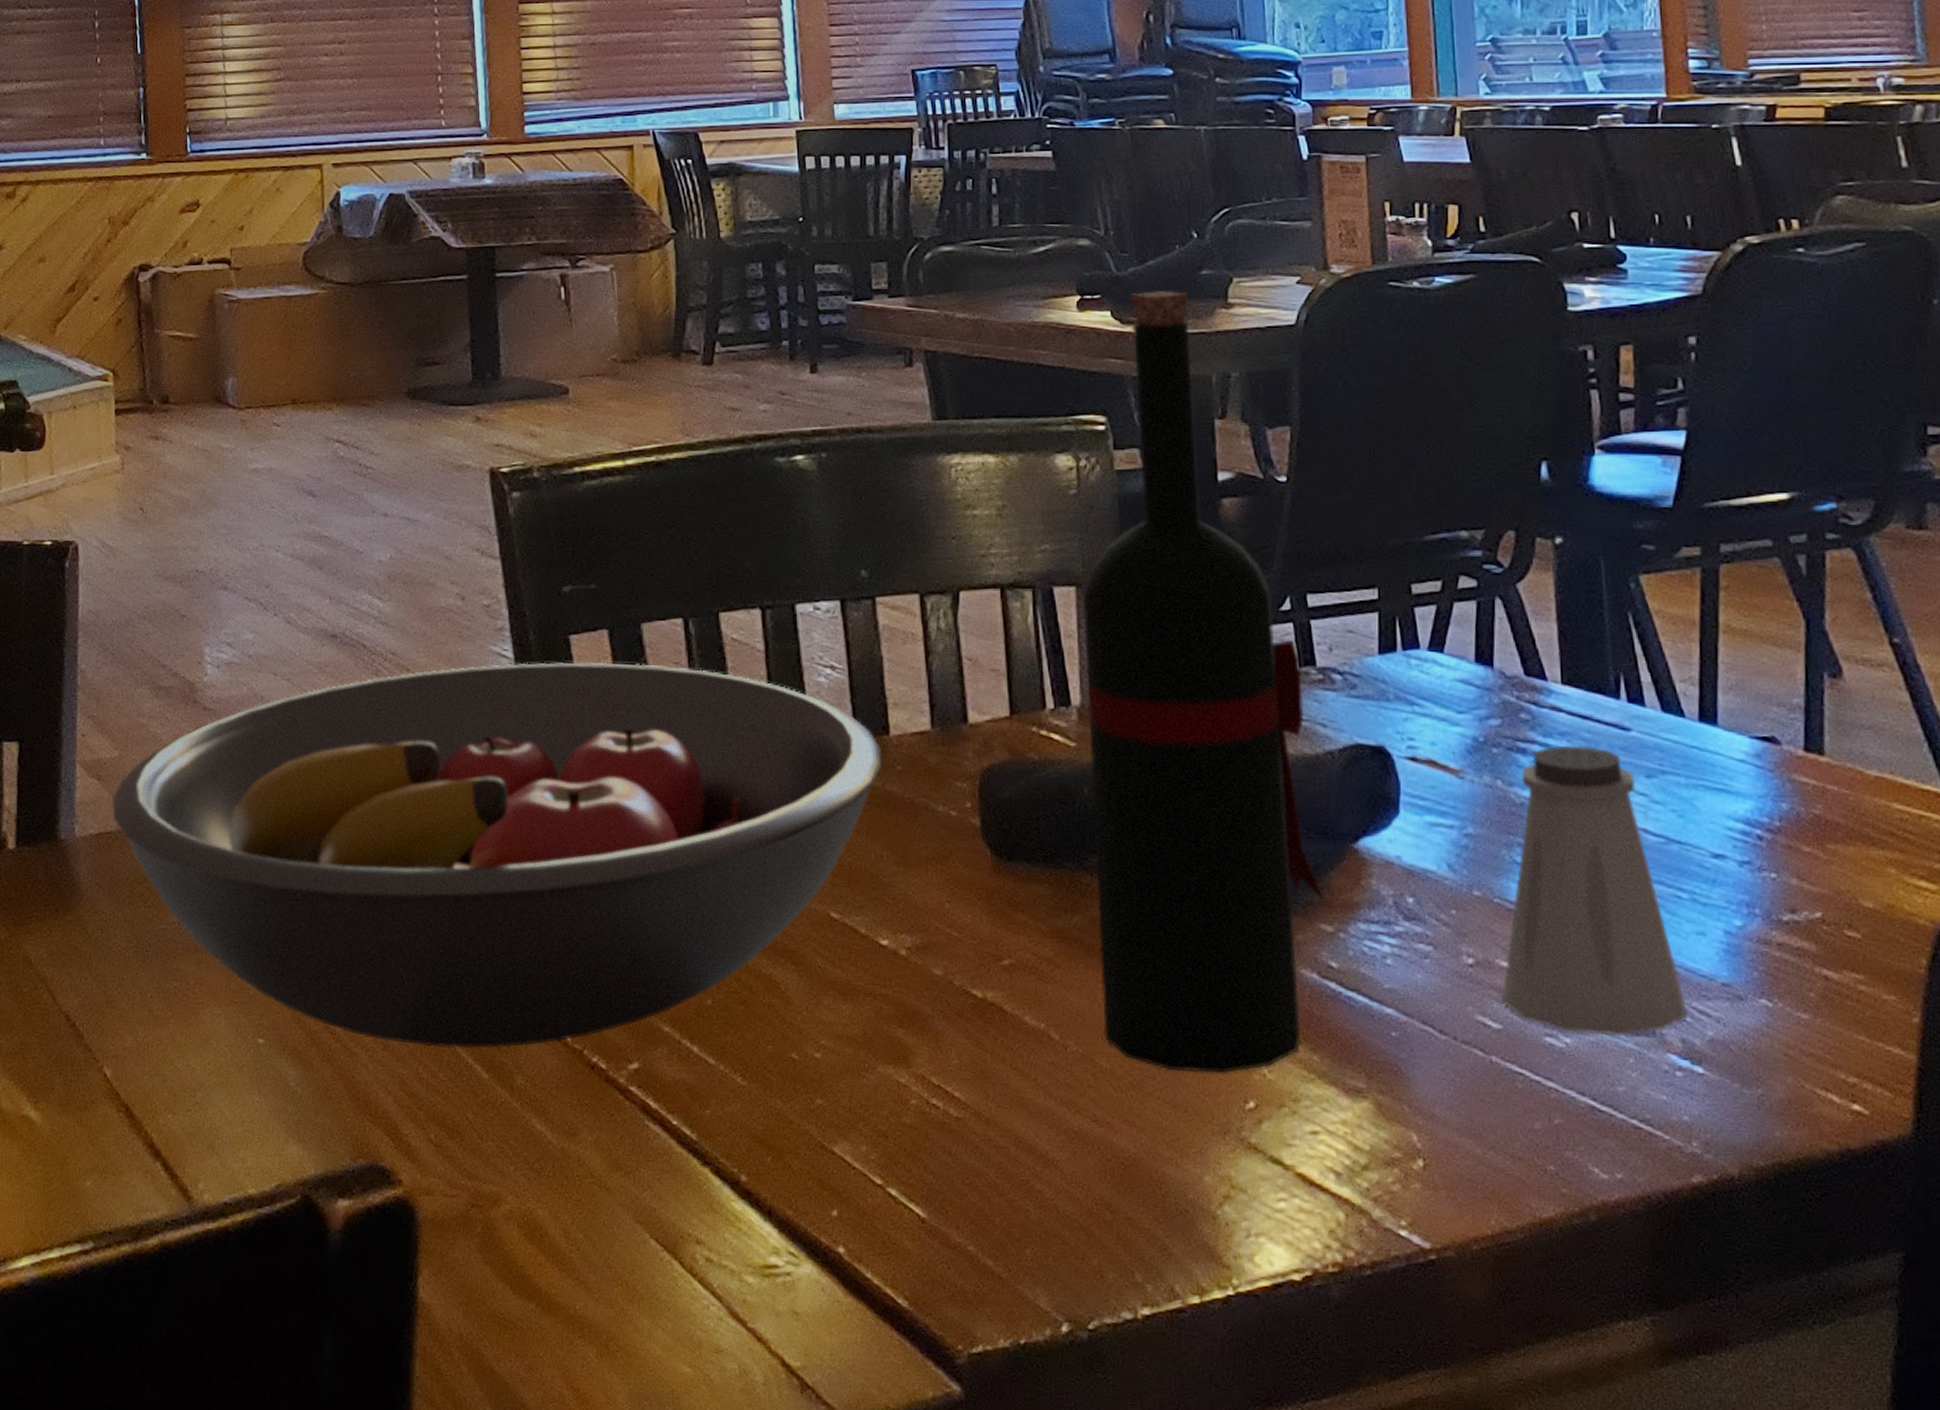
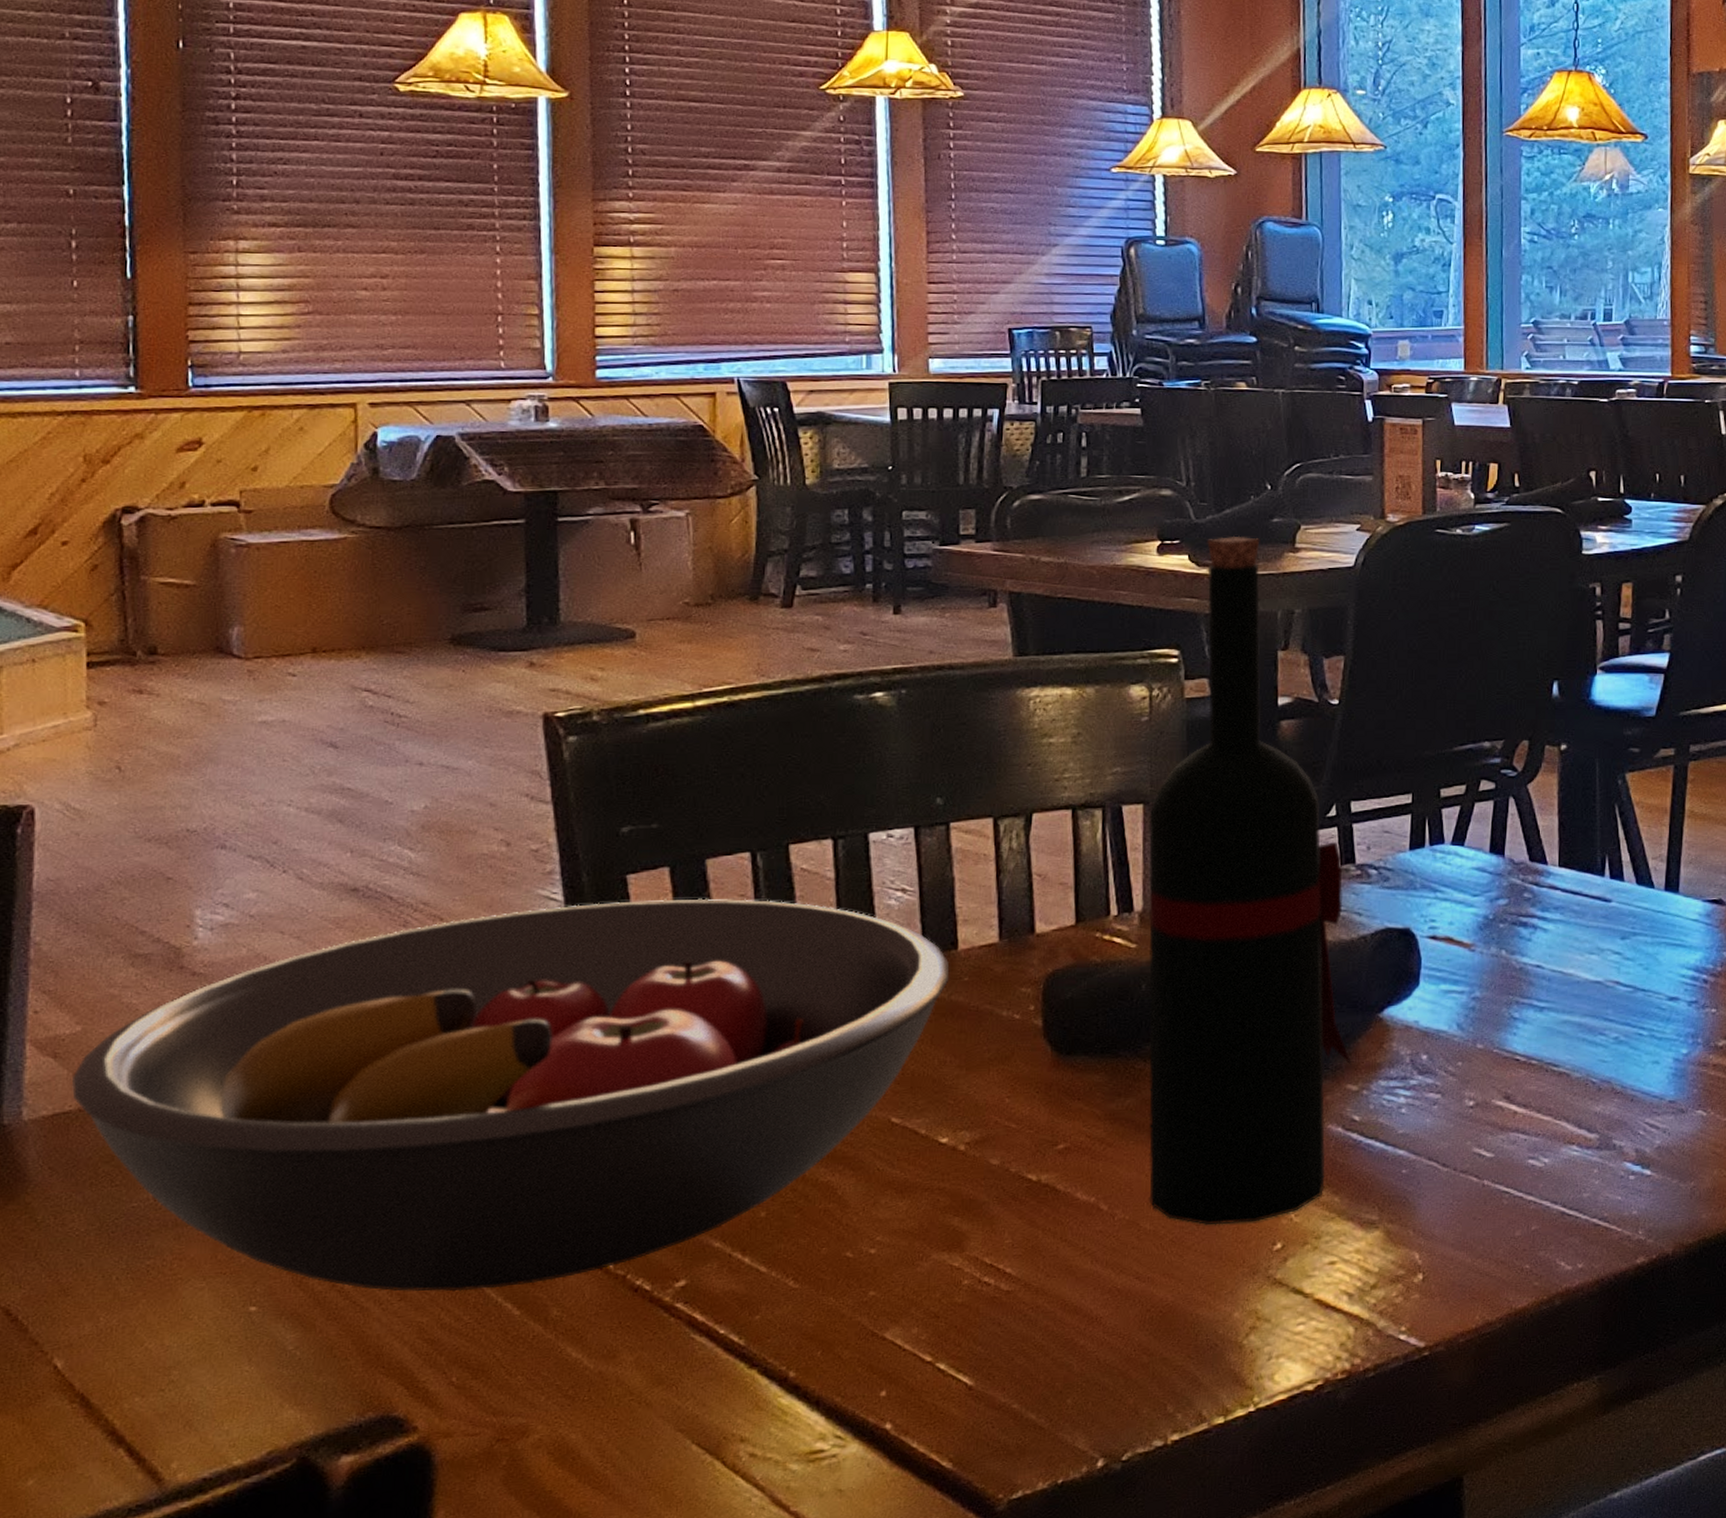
saltshaker: present [1501,745,1685,1036] -> none [1494,917,1640,1154]

